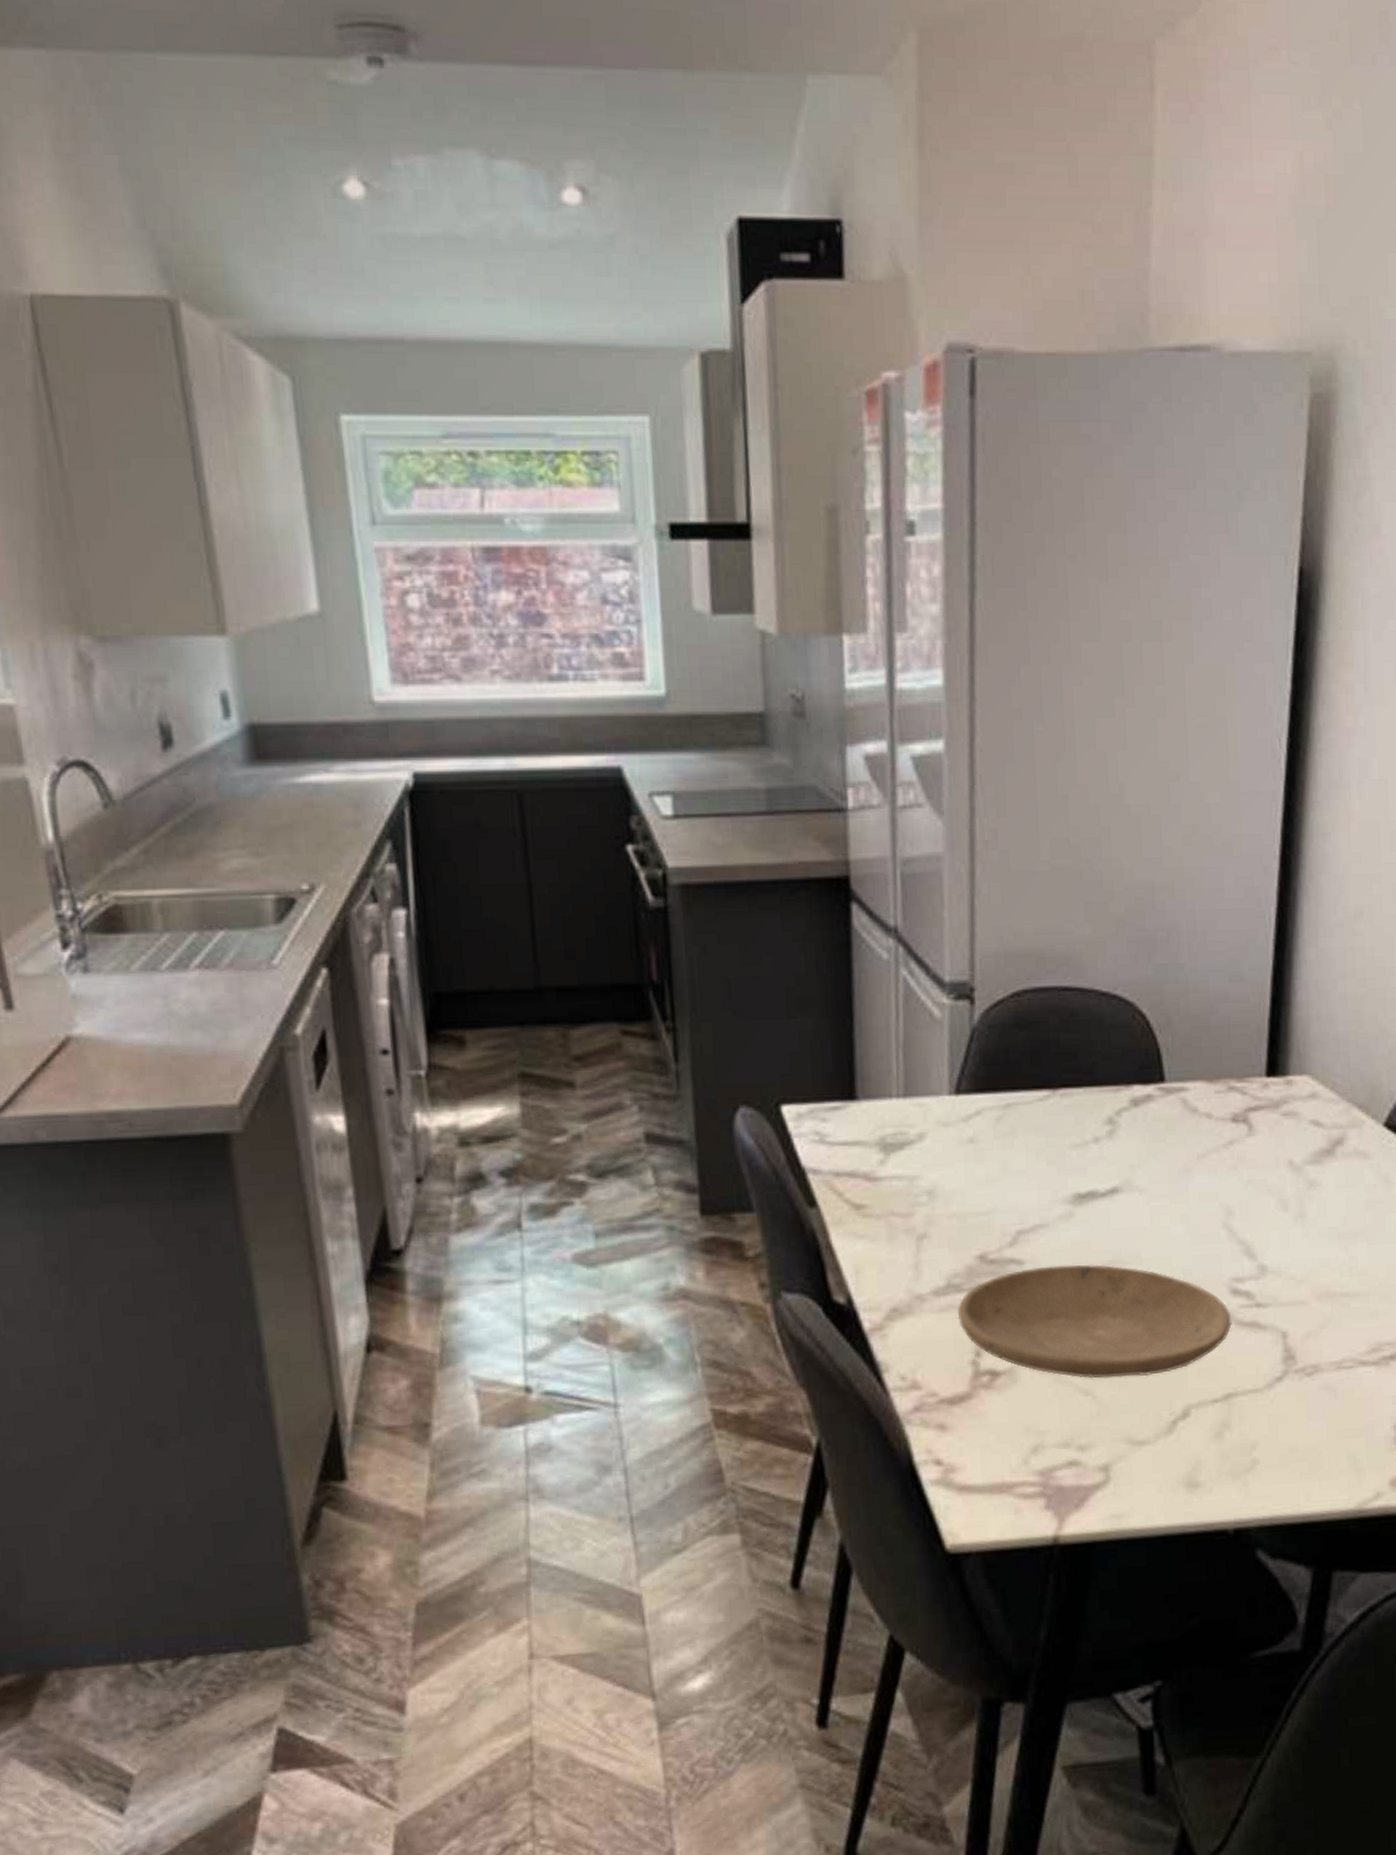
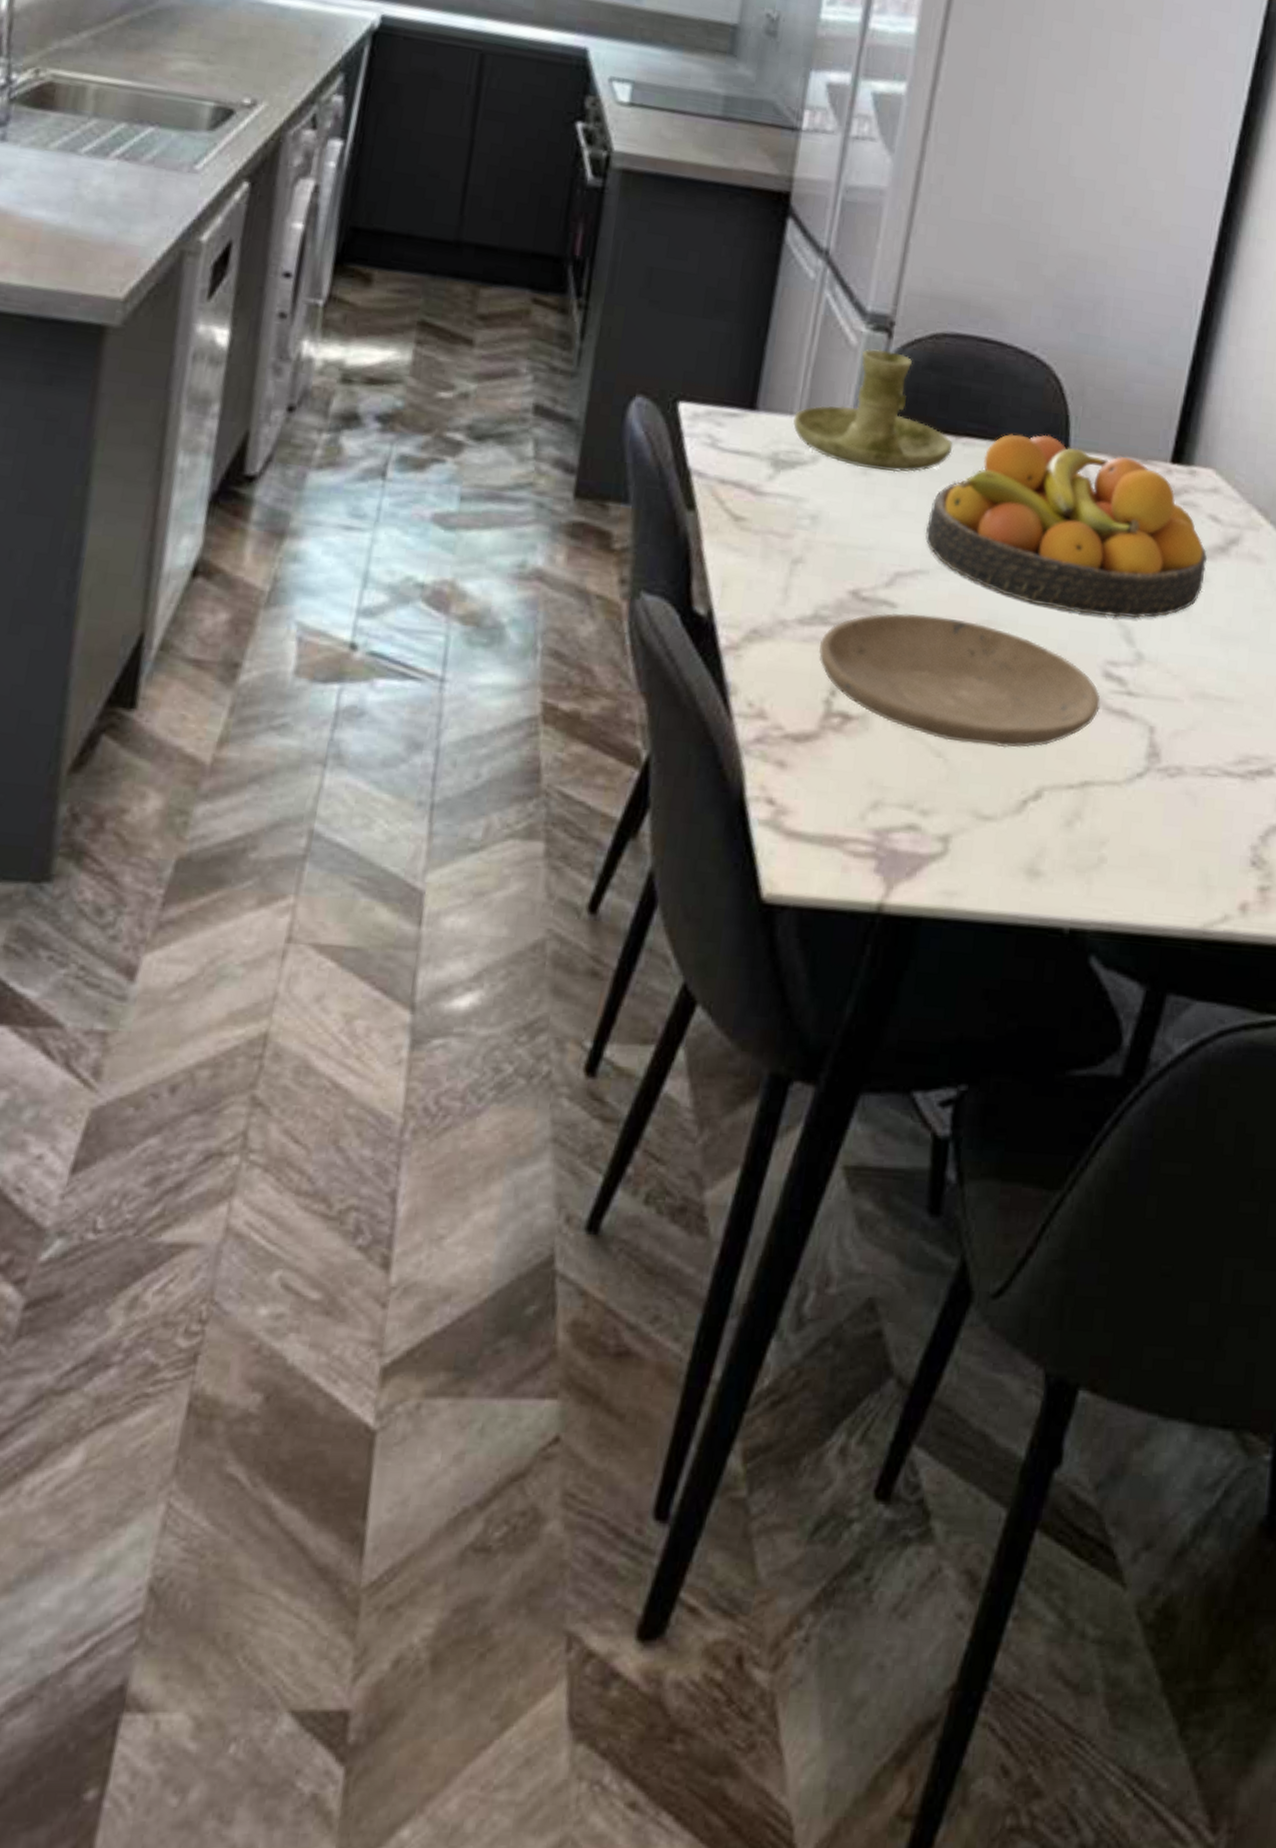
candle holder: none [893,1017,1052,1137] -> present [792,348,953,472]
fruit bowl: none [1039,1071,1315,1238] -> present [925,433,1208,618]

